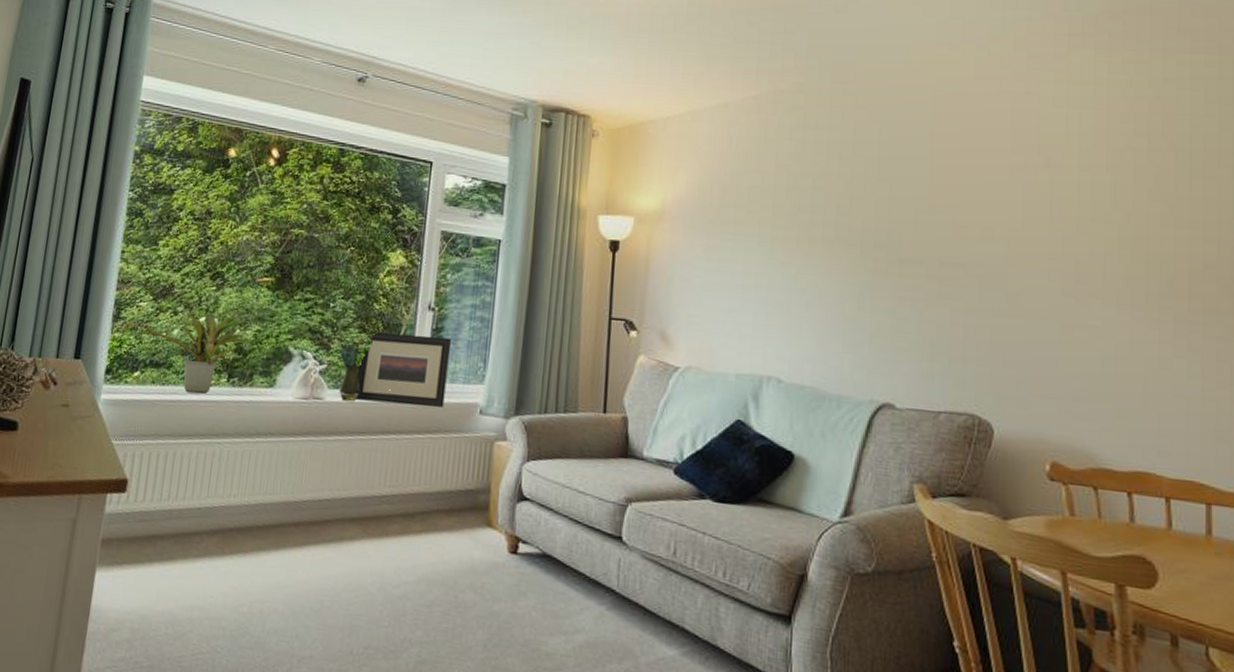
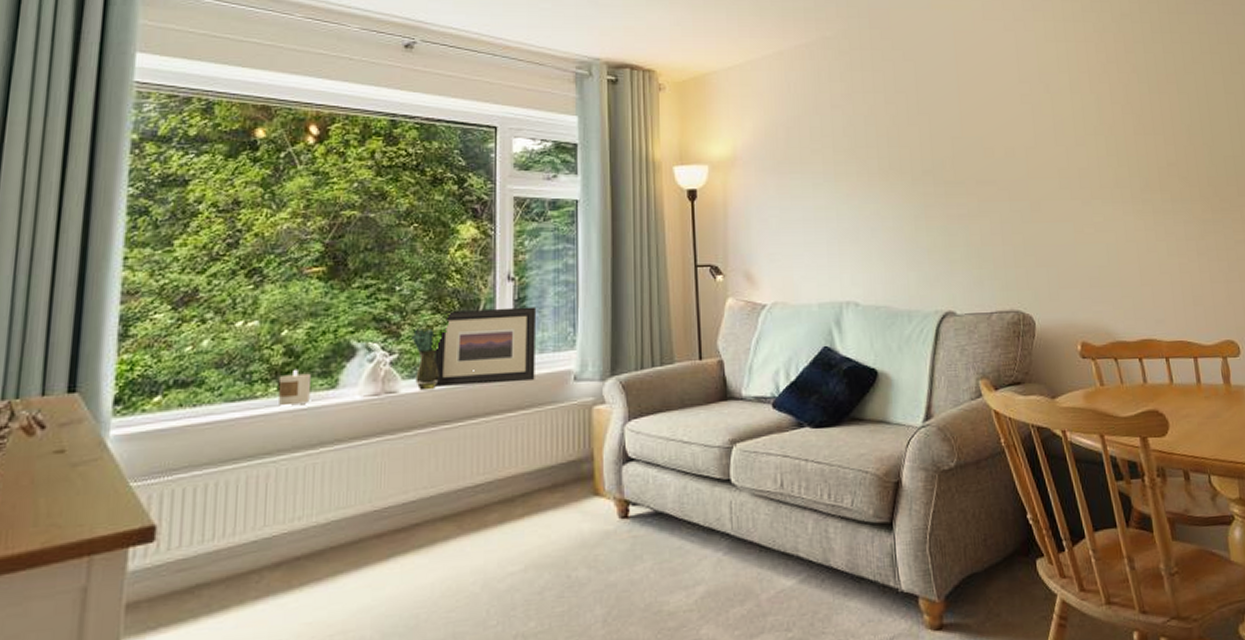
potted plant: present [147,308,255,395] -> none [167,308,308,411]
candle: none [227,365,255,397] -> present [278,369,312,406]

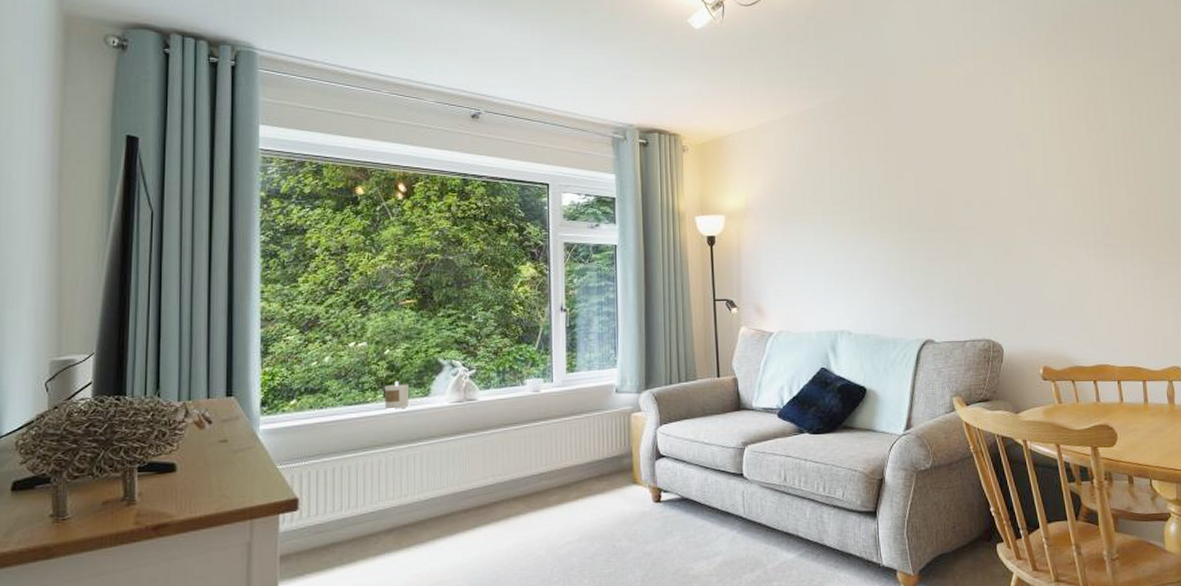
vase: present [411,327,439,391] -> none [486,348,509,399]
picture frame: present [434,307,537,388] -> none [504,333,585,397]

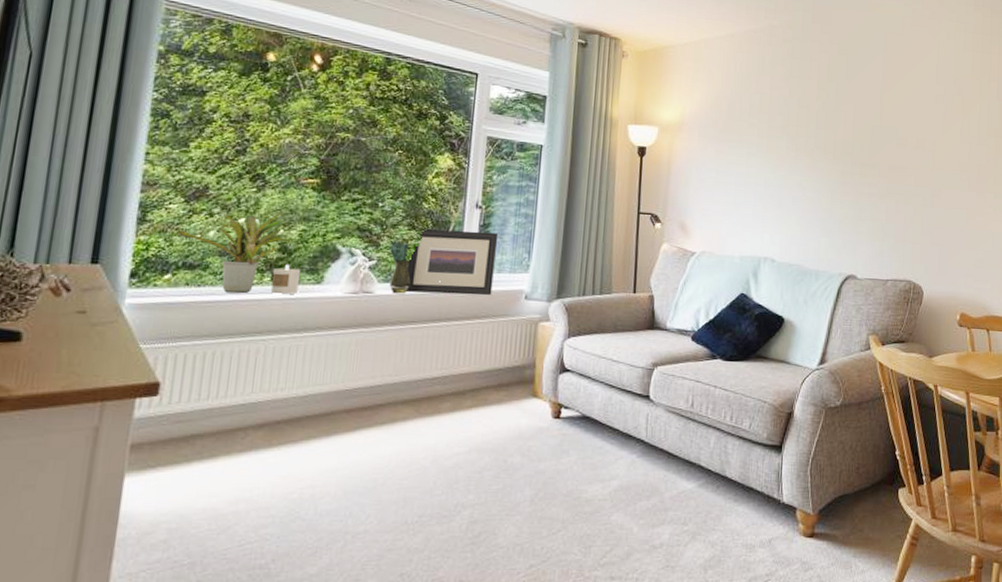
potted plant: none [298,332,406,412] -> present [178,209,300,294]
vase: none [486,348,509,399] -> present [389,239,411,294]
picture frame: none [504,333,585,397] -> present [405,229,499,296]

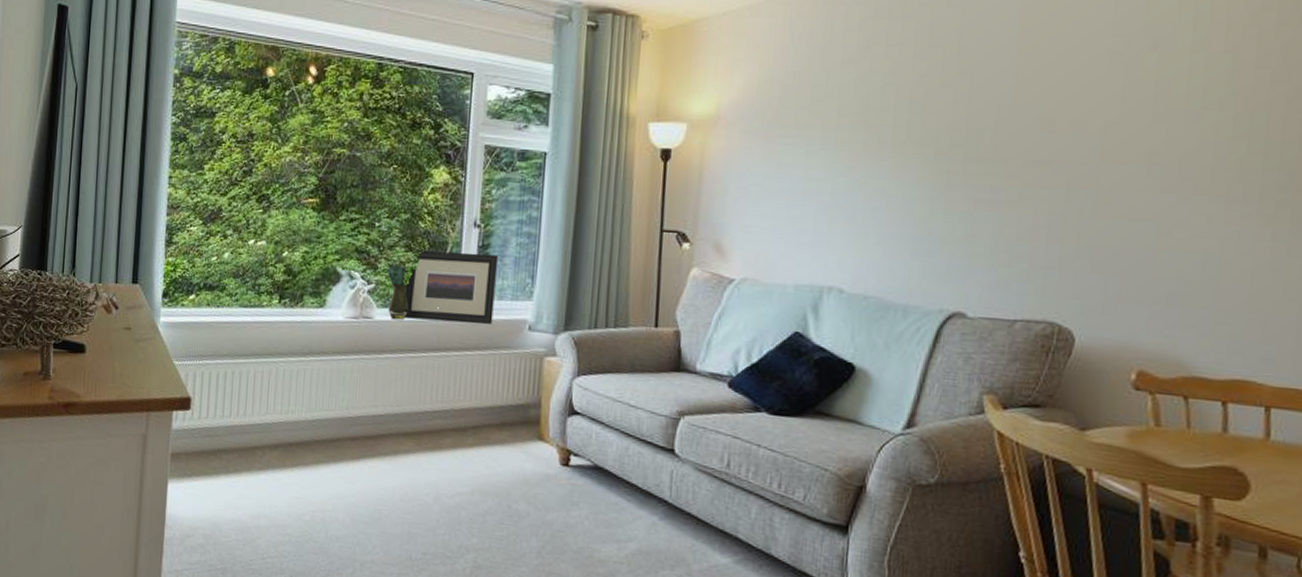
potted plant: present [178,209,300,294] -> none [199,231,303,316]
candle: present [271,264,302,295] -> none [279,286,306,318]

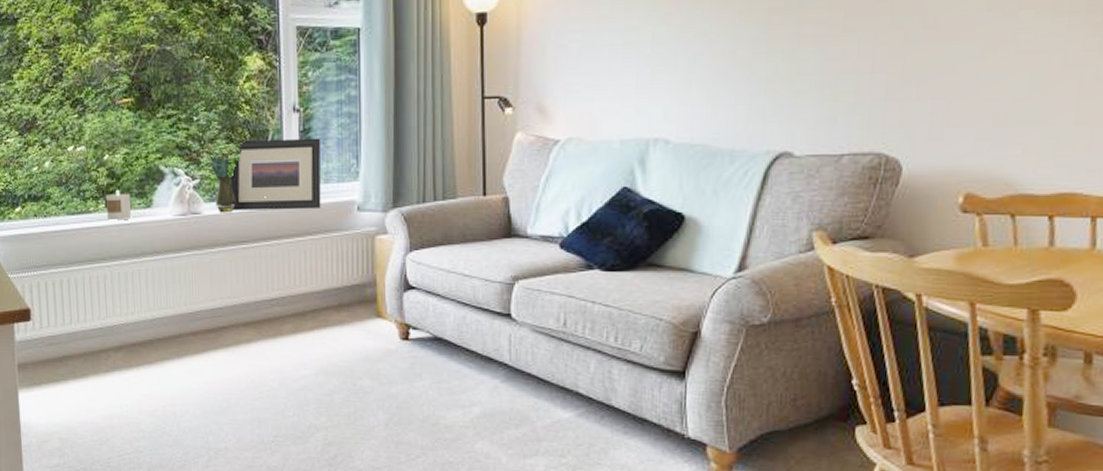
candle: none [279,286,306,318] -> present [105,189,131,221]

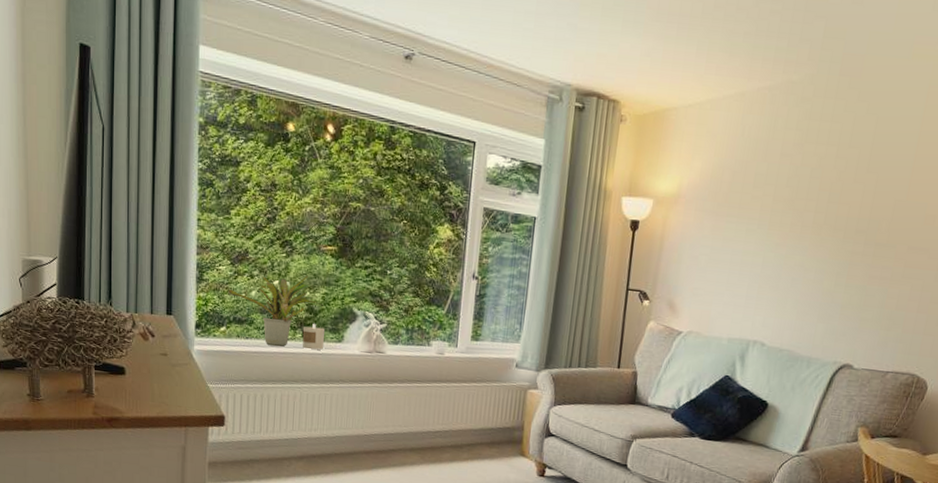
potted plant: none [19,135,126,222] -> present [228,272,323,348]
vase: present [210,155,236,213] -> none [397,305,416,356]
picture frame: present [230,138,322,211] -> none [411,296,493,362]

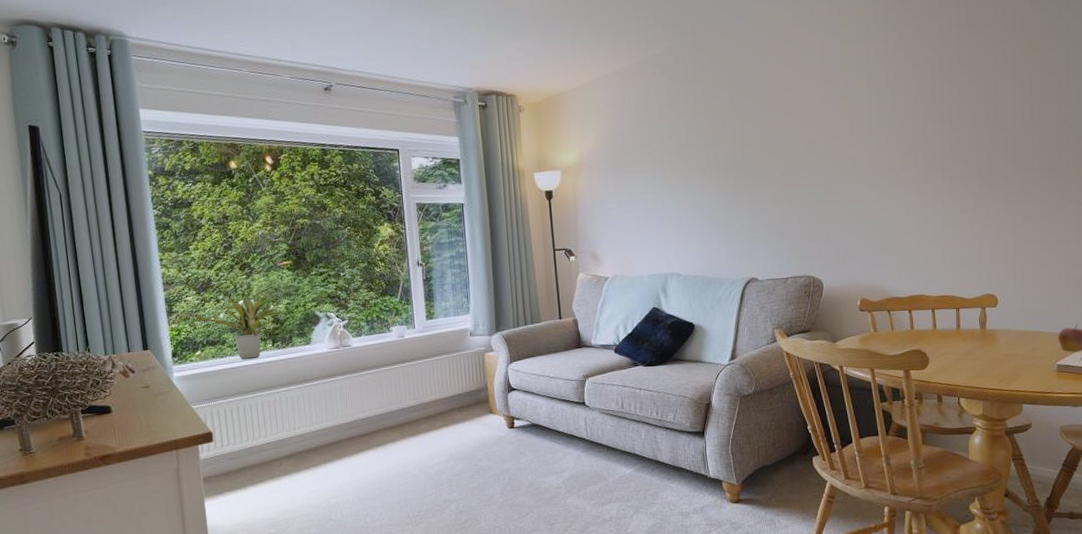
candle: present [302,323,326,350] -> none [272,331,294,357]

